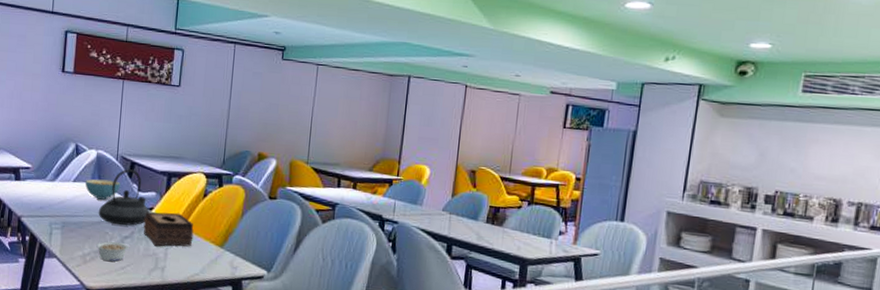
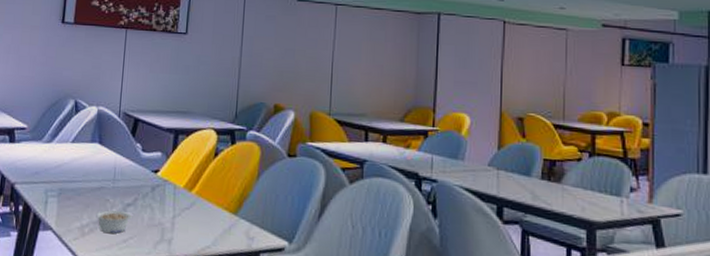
cereal bowl: present [85,179,120,200] -> none [84,138,123,162]
teapot: present [98,169,150,226] -> none [98,126,155,191]
tissue box: present [143,211,194,247] -> none [147,174,204,215]

